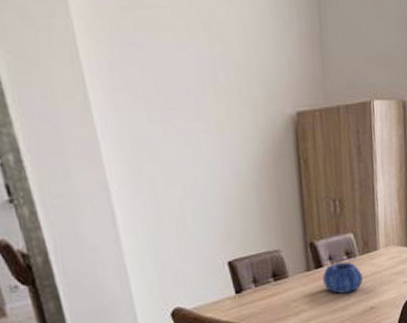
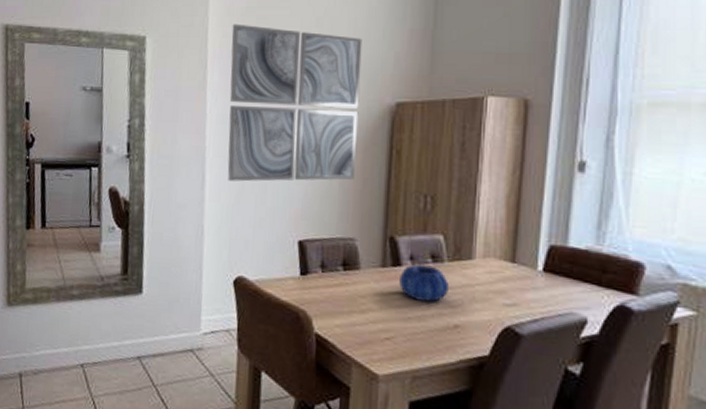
wall art: none [105,27,270,213] -> present [227,24,363,182]

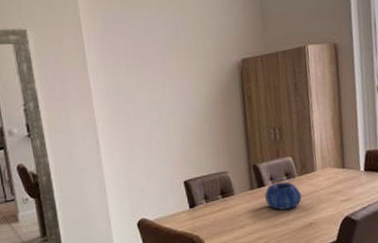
wall art: present [227,24,363,182] -> none [100,9,219,143]

